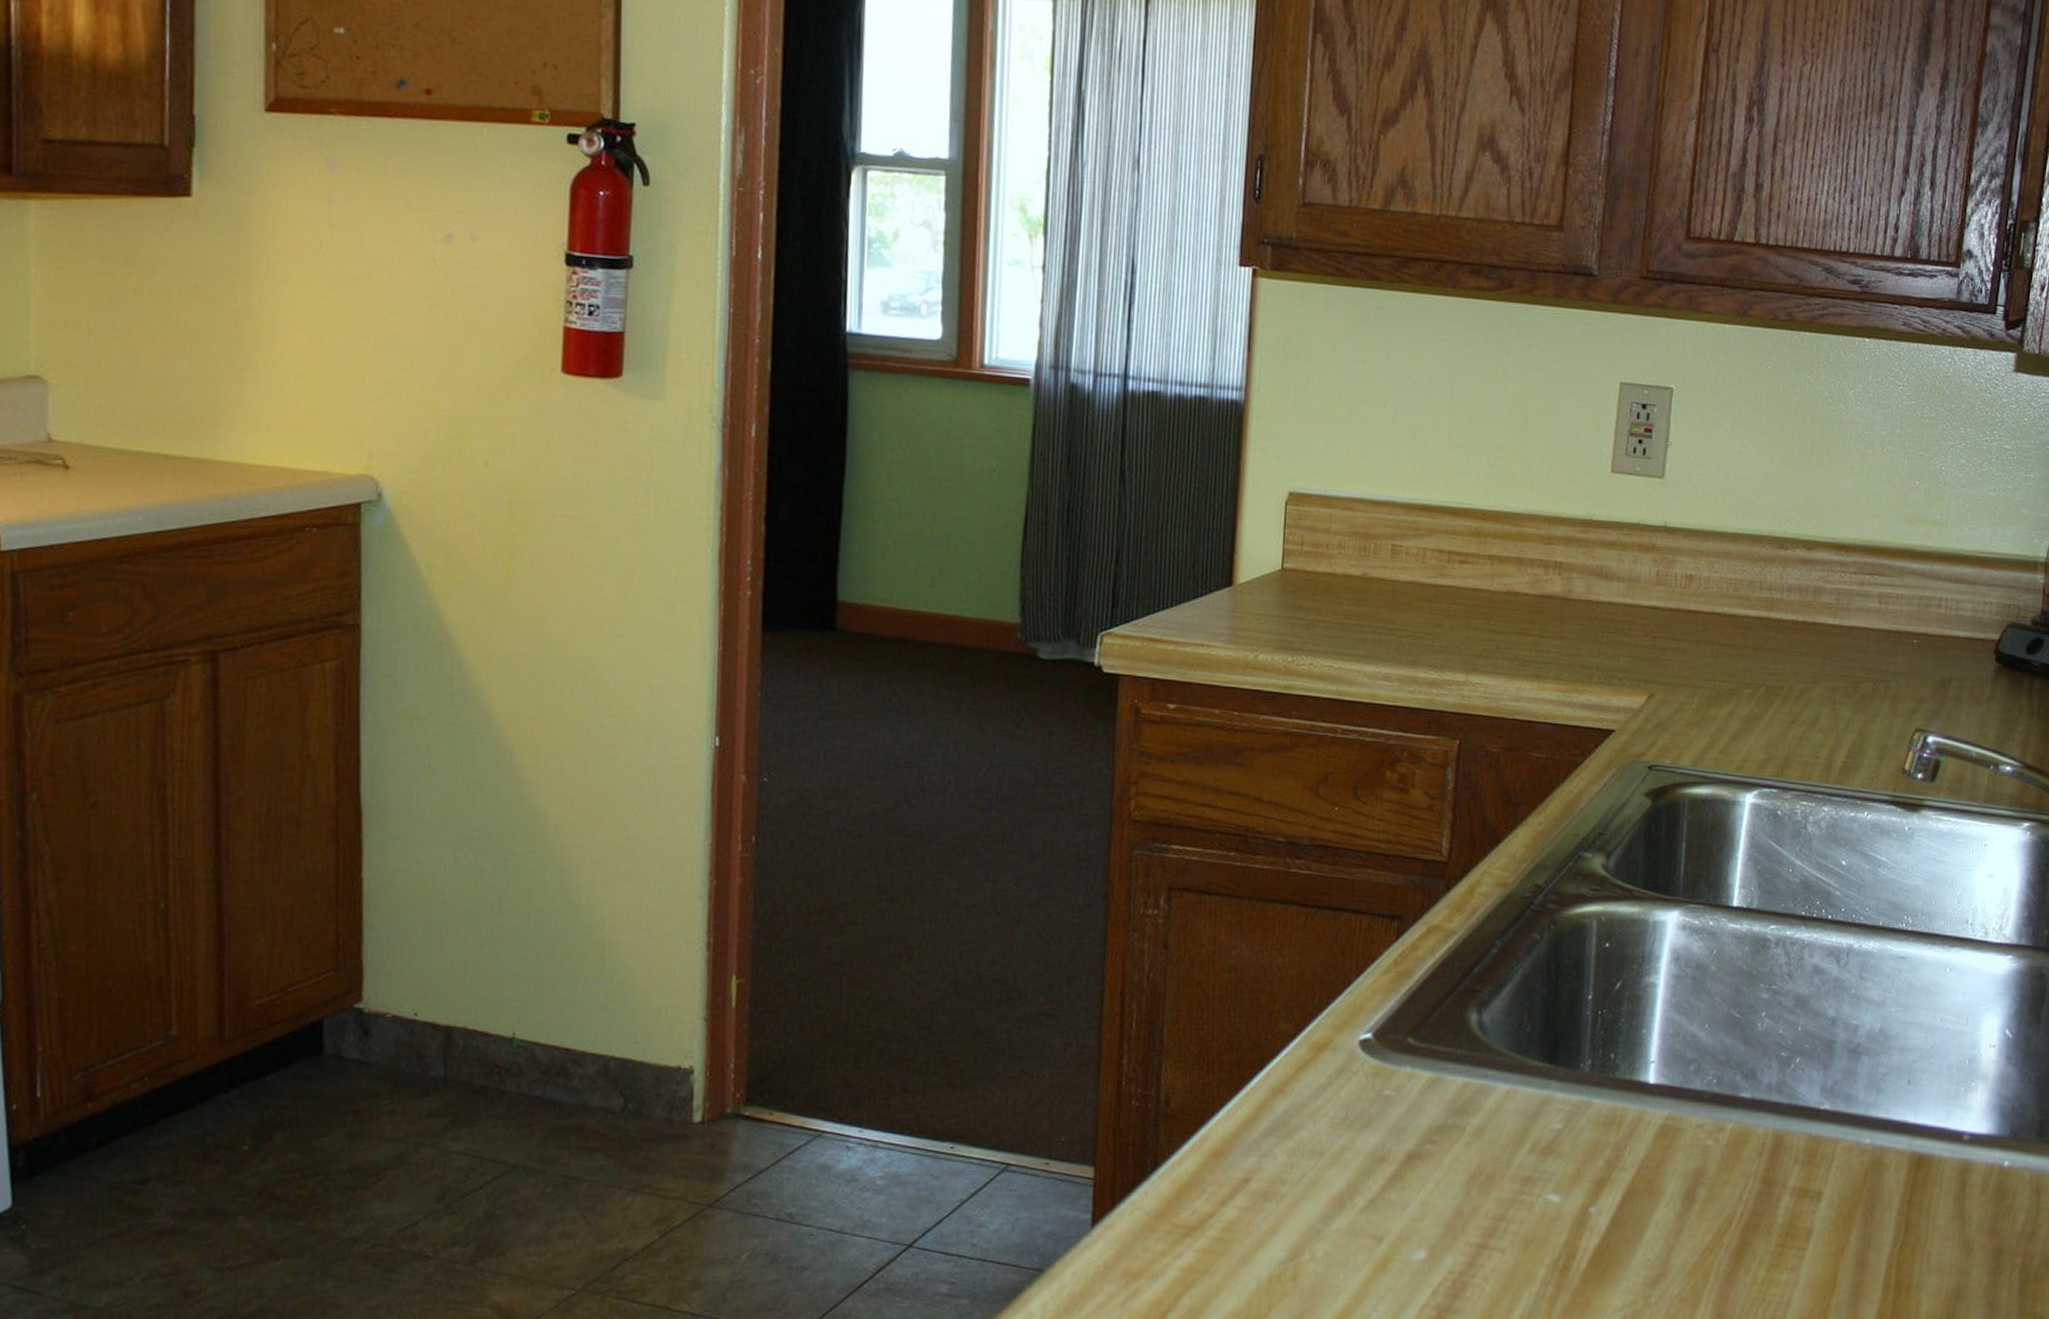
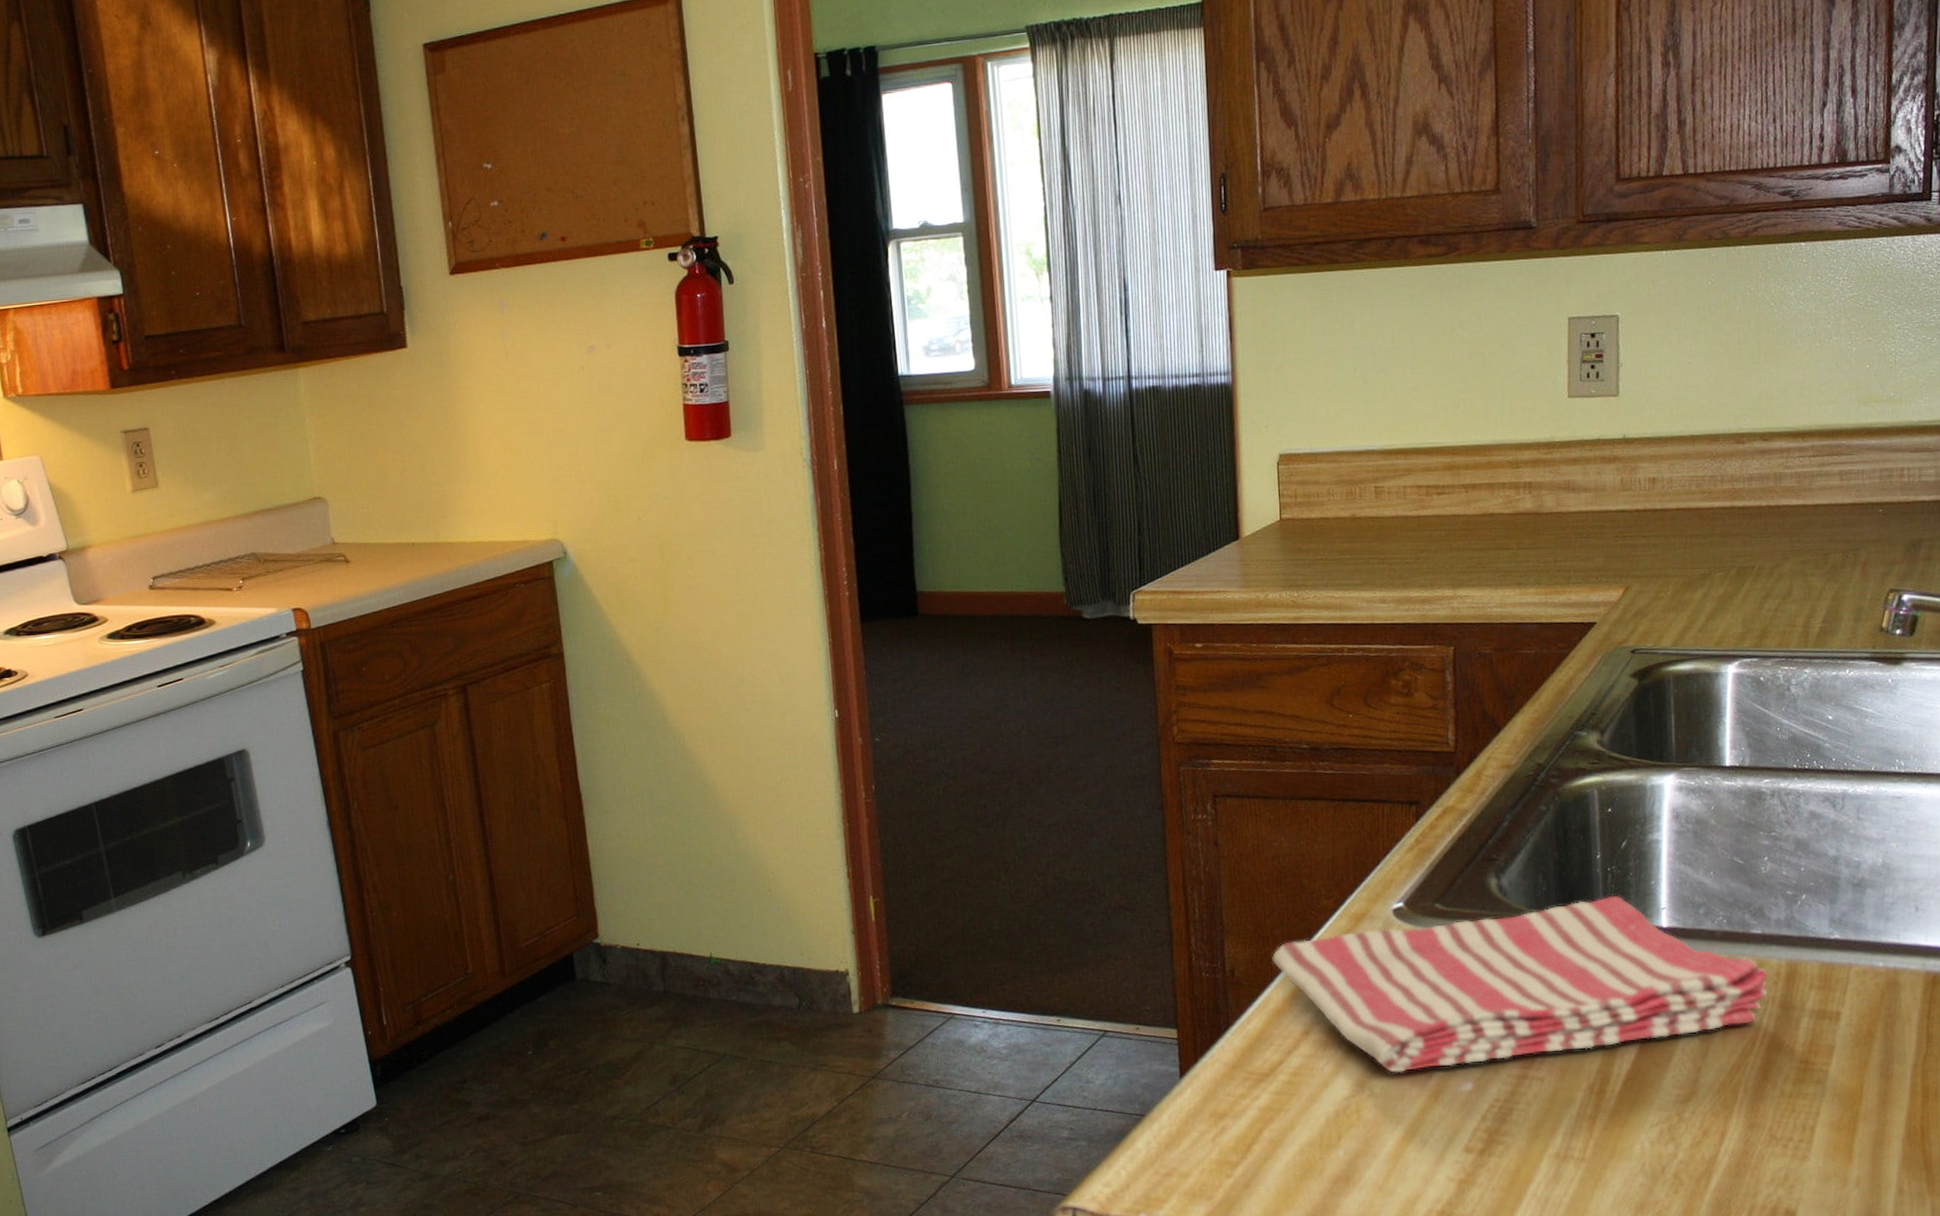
dish towel: none [1215,1043,1754,1234] -> present [1272,895,1769,1073]

